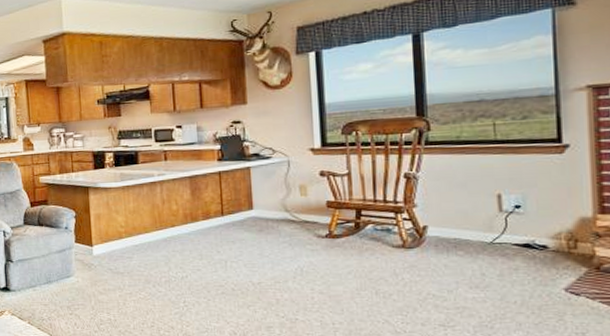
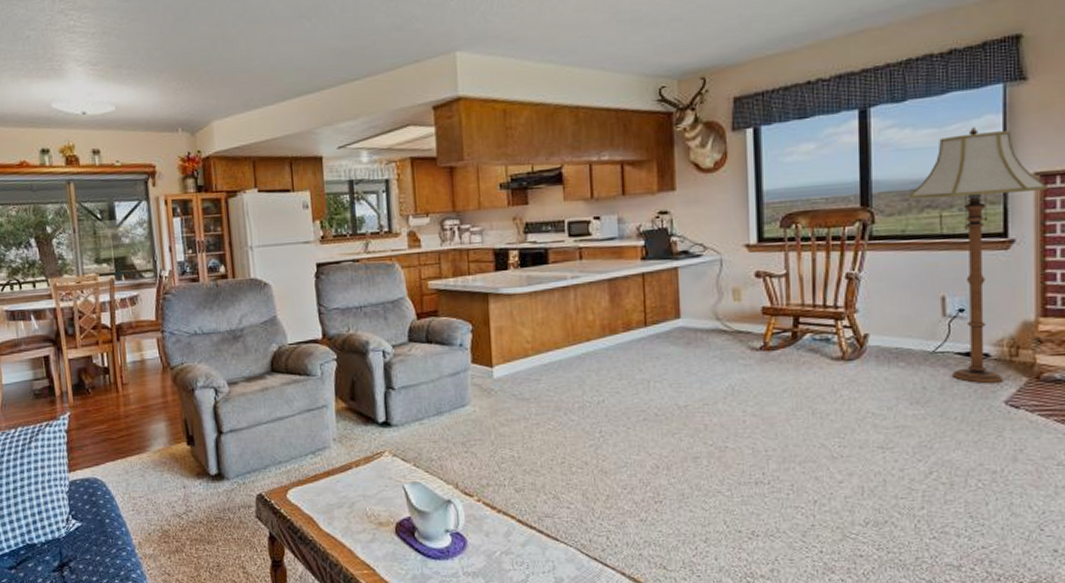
floor lamp: none [463,47,600,273] -> present [909,127,1047,384]

